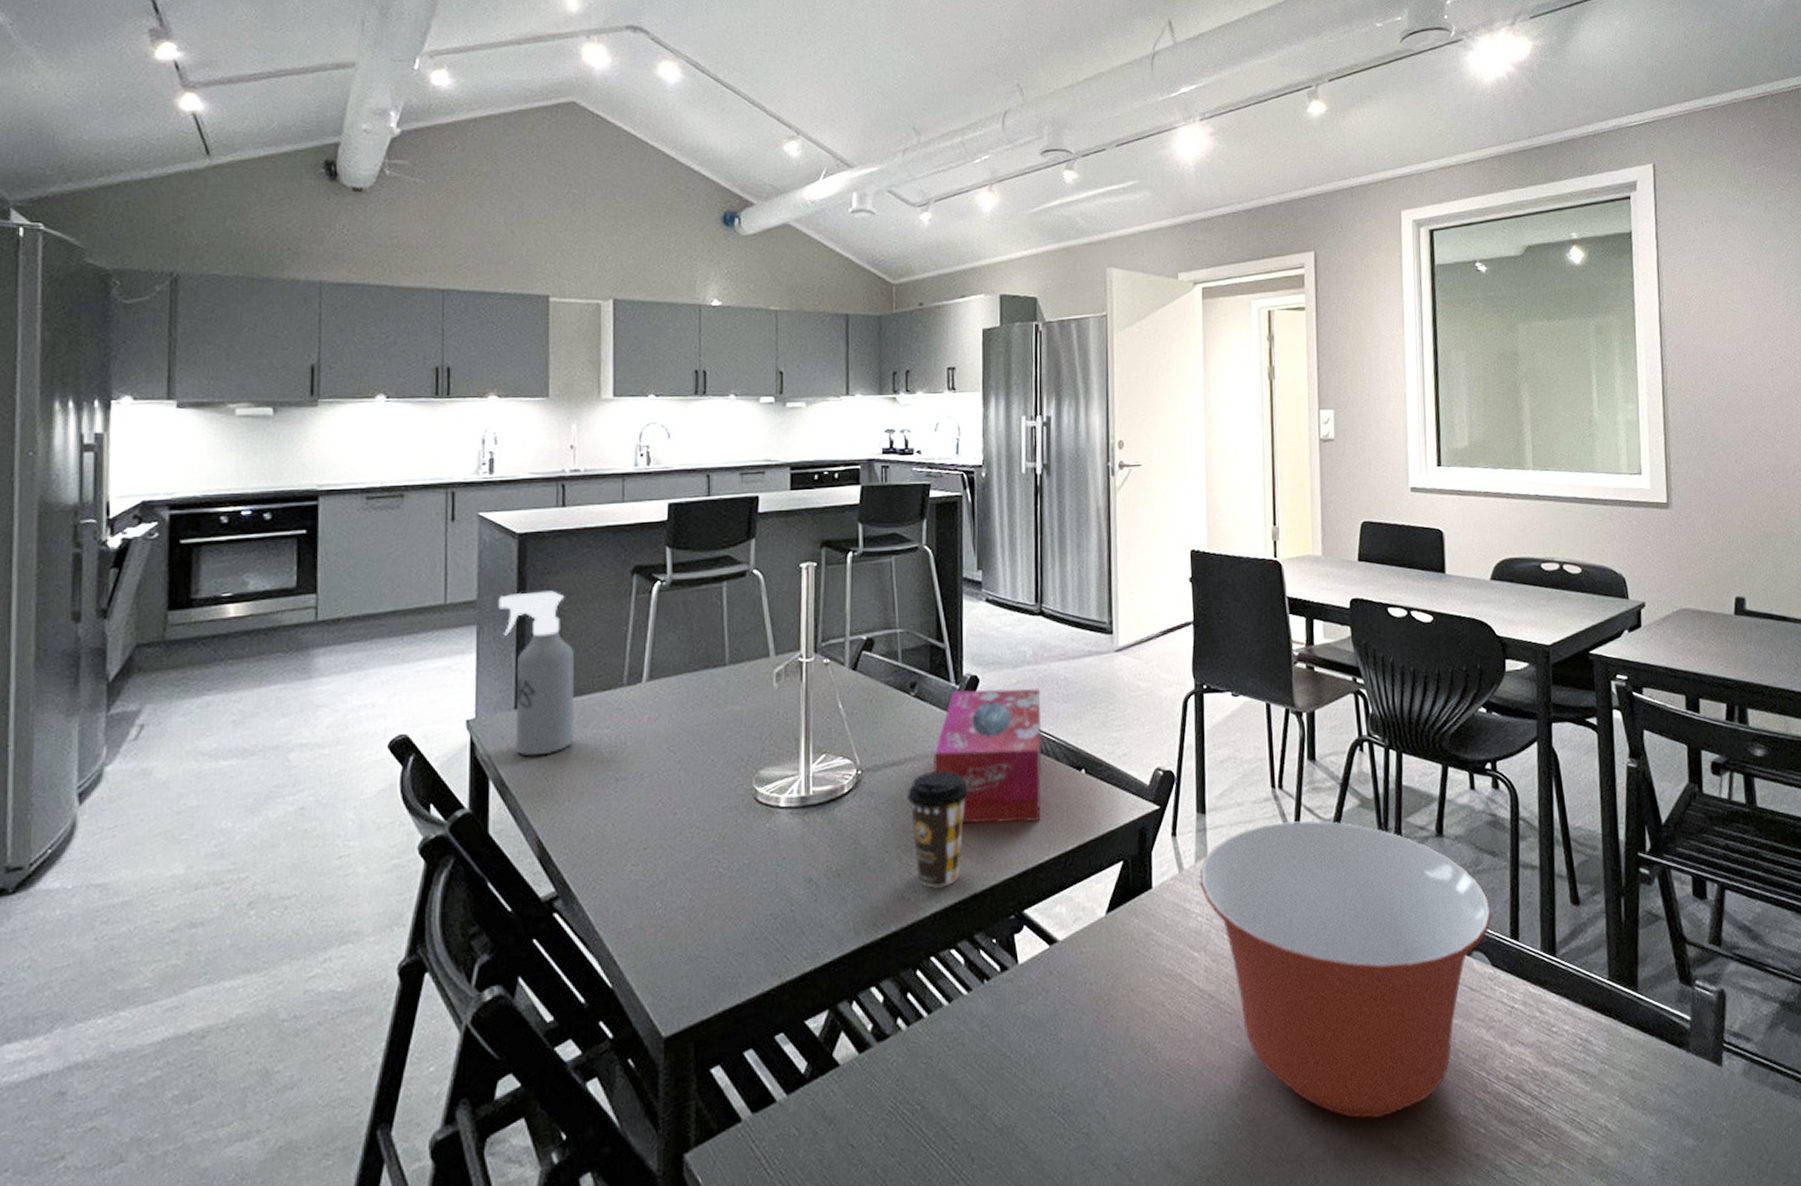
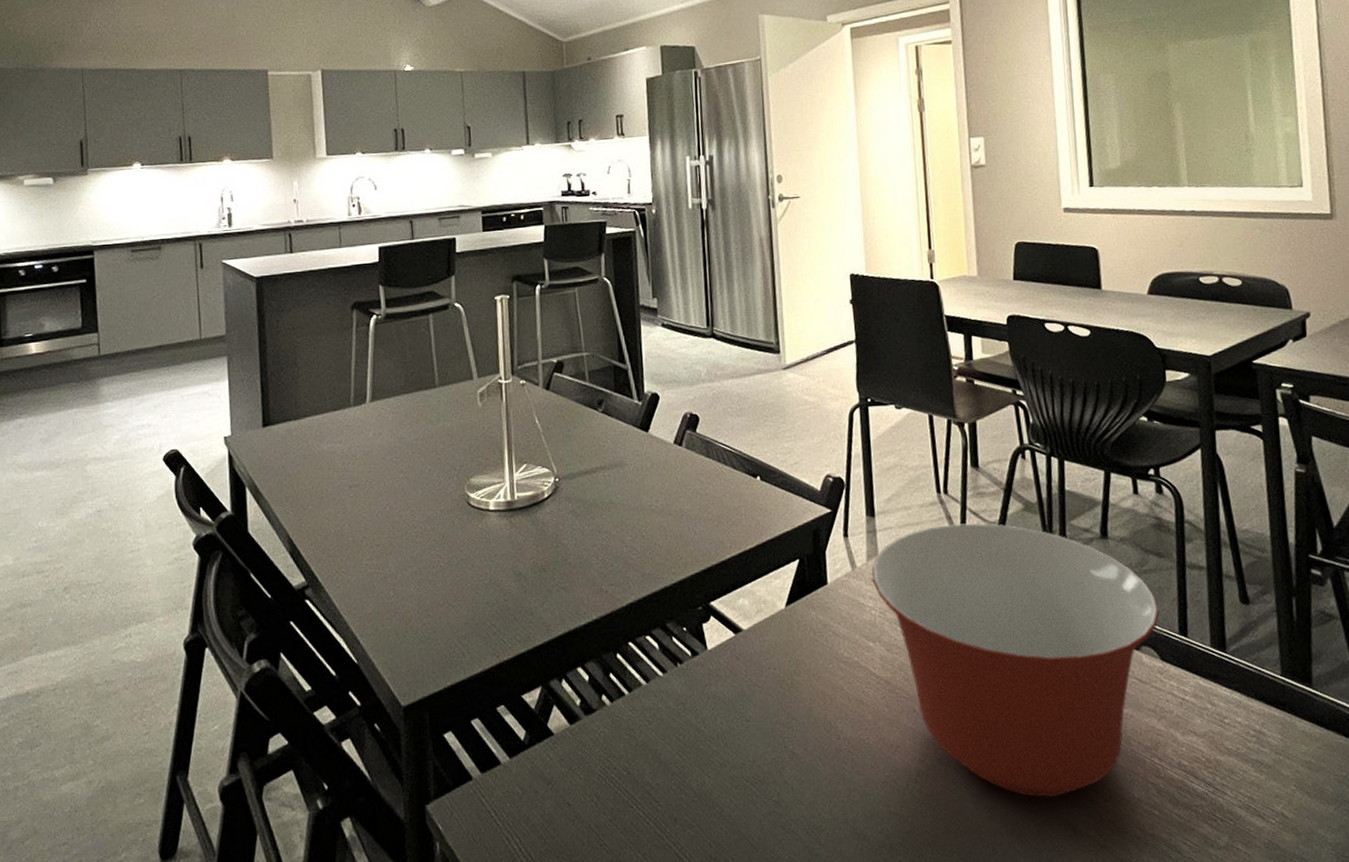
spray bottle: present [498,590,575,756] -> none [243,325,313,467]
coffee cup: present [907,771,969,888] -> none [600,478,655,582]
tissue box: present [933,689,1042,824] -> none [621,404,722,525]

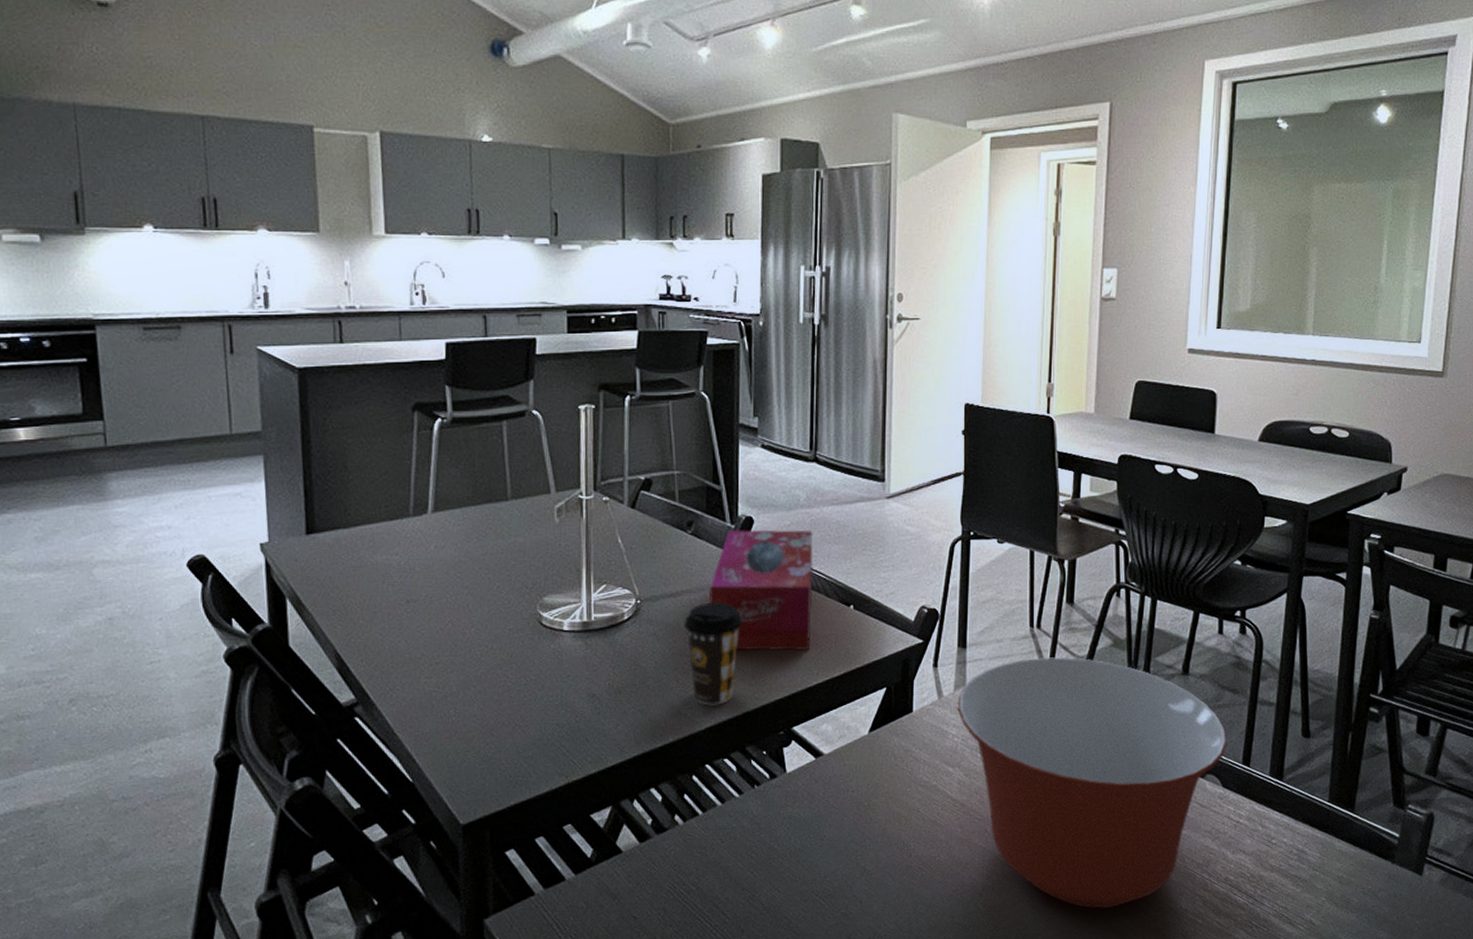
coffee cup: none [600,478,655,582] -> present [684,603,742,706]
tissue box: none [621,404,722,525] -> present [709,529,814,651]

